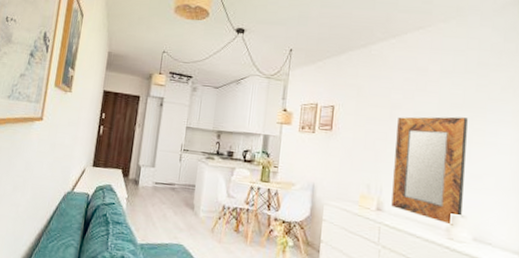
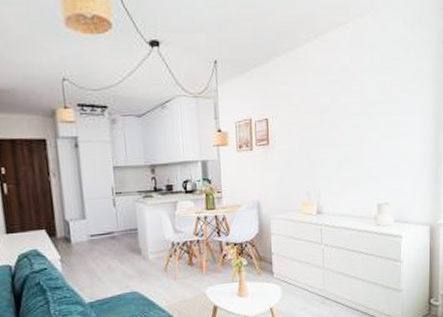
home mirror: present [391,116,468,226] -> none [328,113,386,213]

